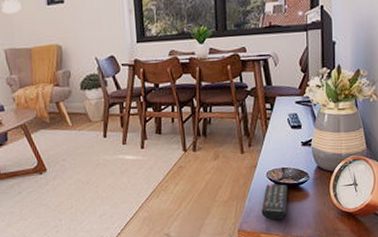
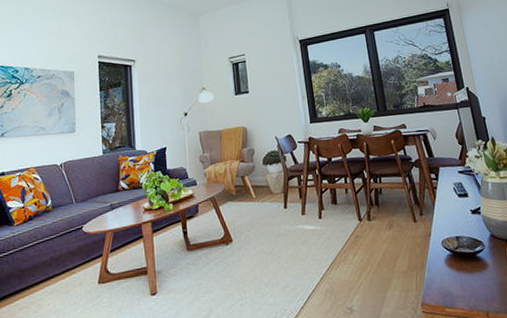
remote control: present [261,184,287,220] -> none [442,253,469,293]

